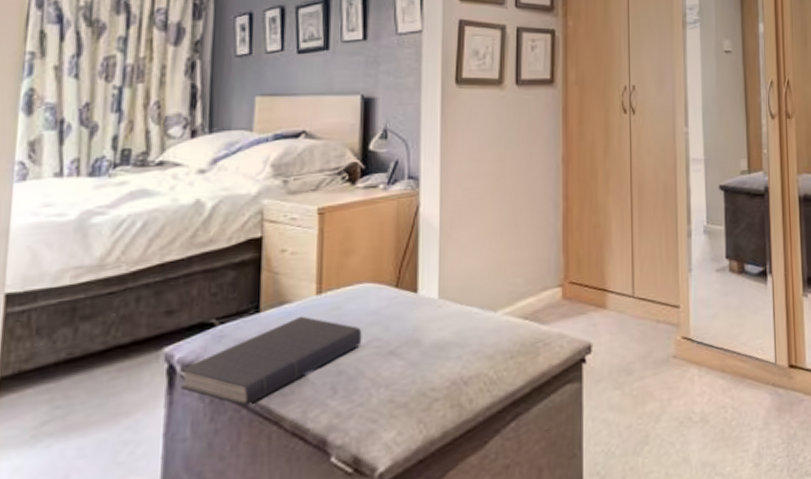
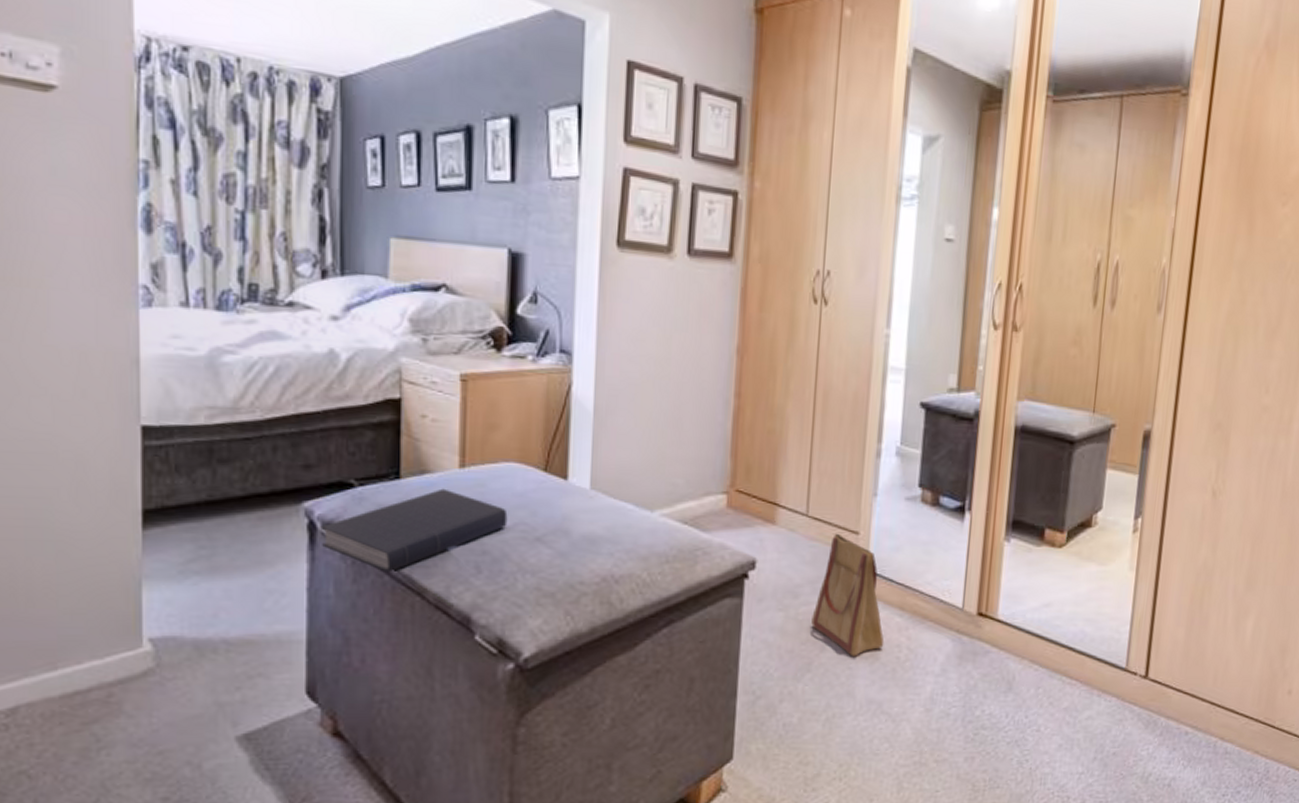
shopping bag: none [645,309,712,423] -> present [811,533,885,656]

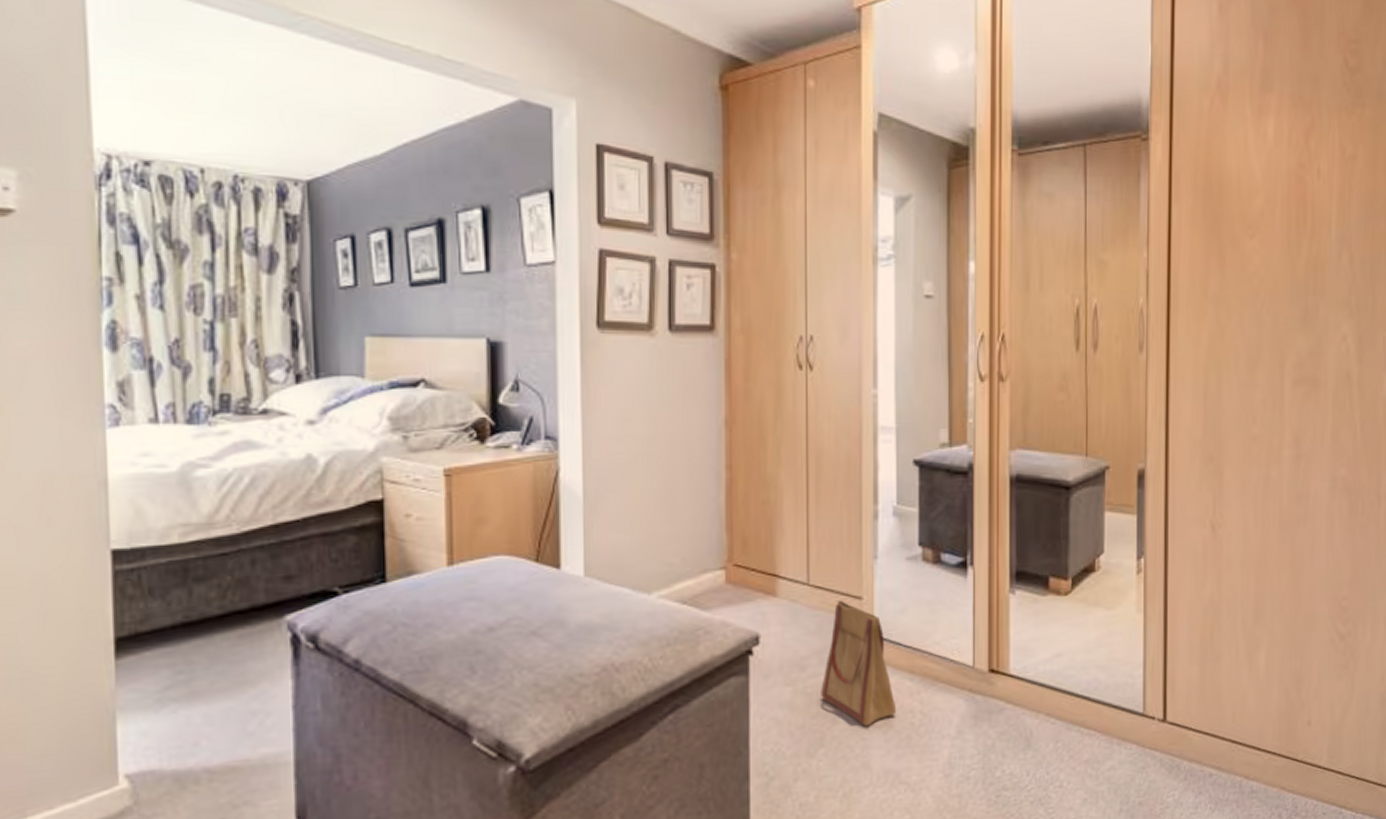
book: present [321,488,508,573] -> none [305,588,501,682]

